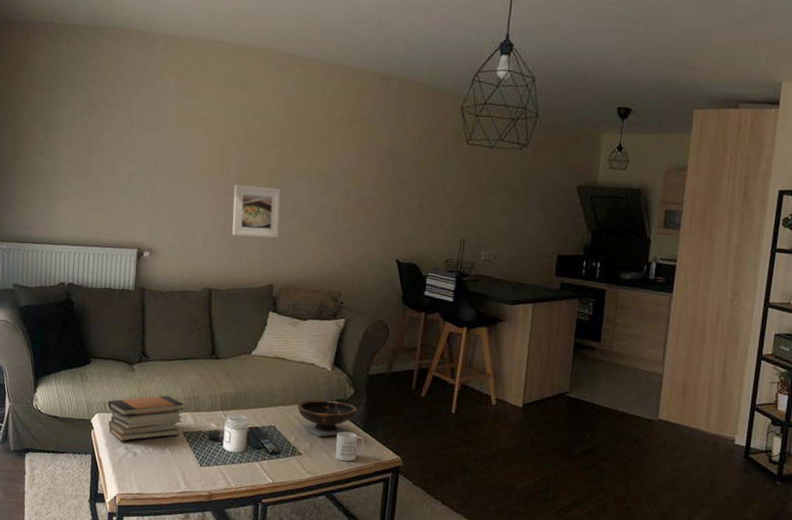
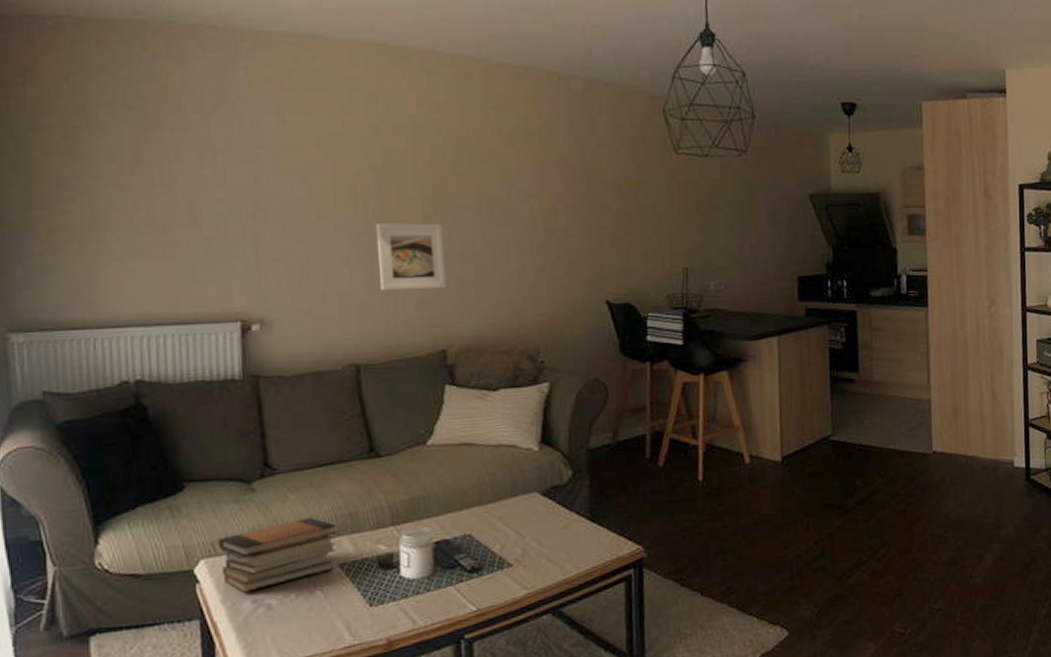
bowl: present [297,399,358,437] -> none [499,489,580,538]
mug: present [335,432,365,462] -> none [556,525,595,565]

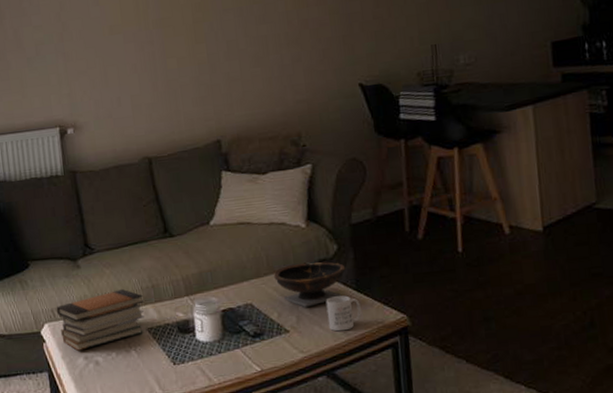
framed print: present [376,223,446,291] -> none [156,27,217,92]
bowl: none [499,489,580,538] -> present [274,262,346,307]
mug: none [556,525,595,565] -> present [326,295,362,332]

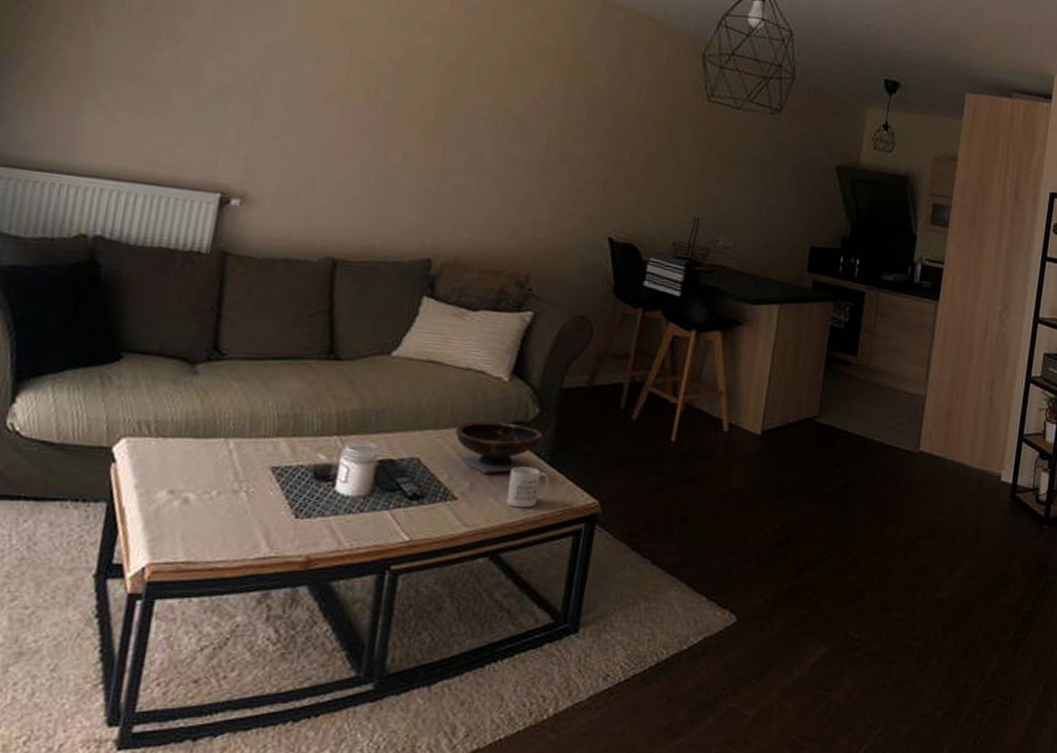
book stack: present [56,288,145,351] -> none [142,411,277,481]

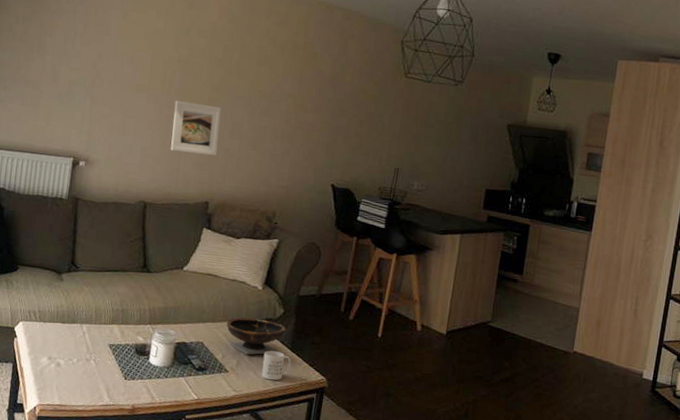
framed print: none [376,117,454,196] -> present [171,100,222,156]

